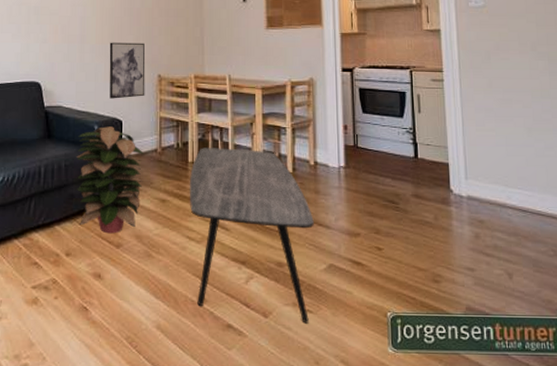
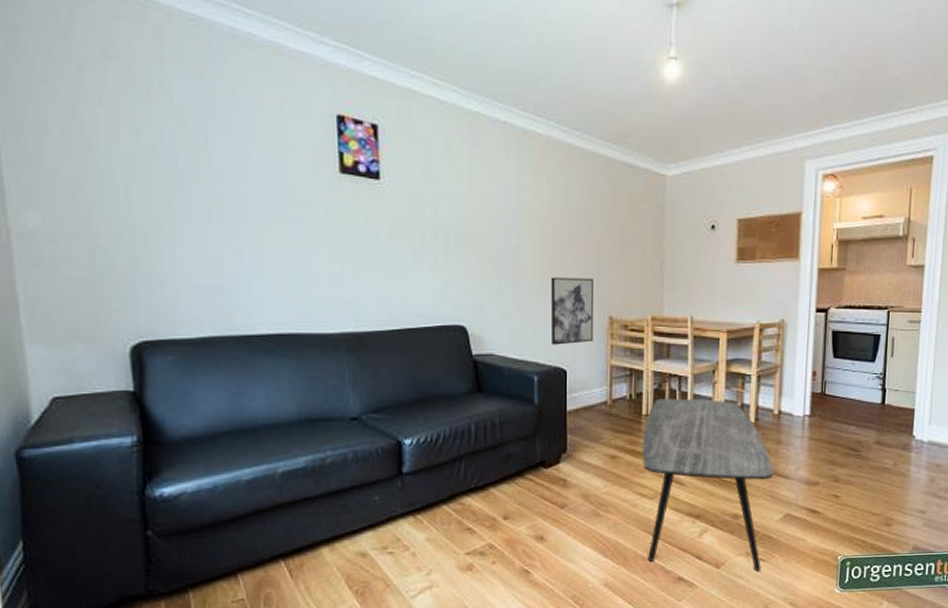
decorative plant: present [75,126,143,234] -> none [512,377,591,494]

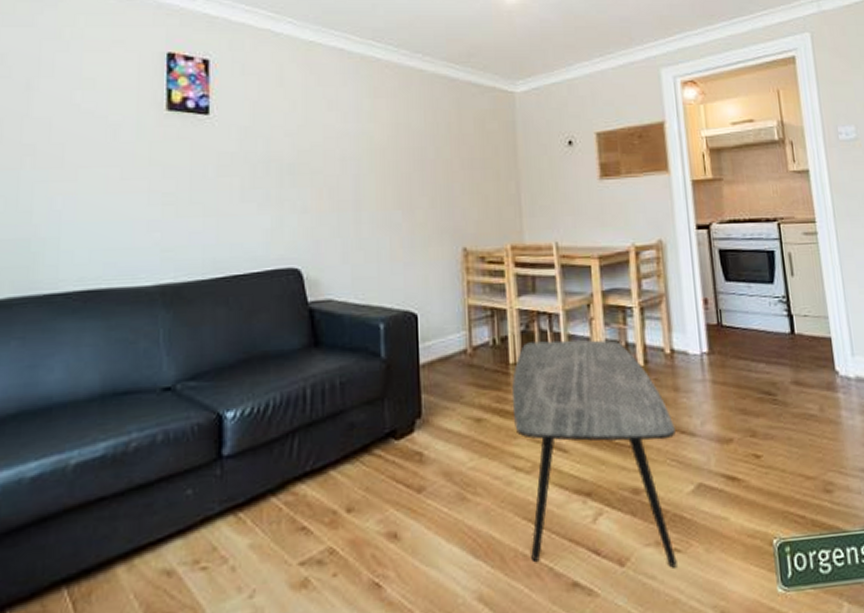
wall art: present [550,277,594,345] -> none [395,206,447,285]

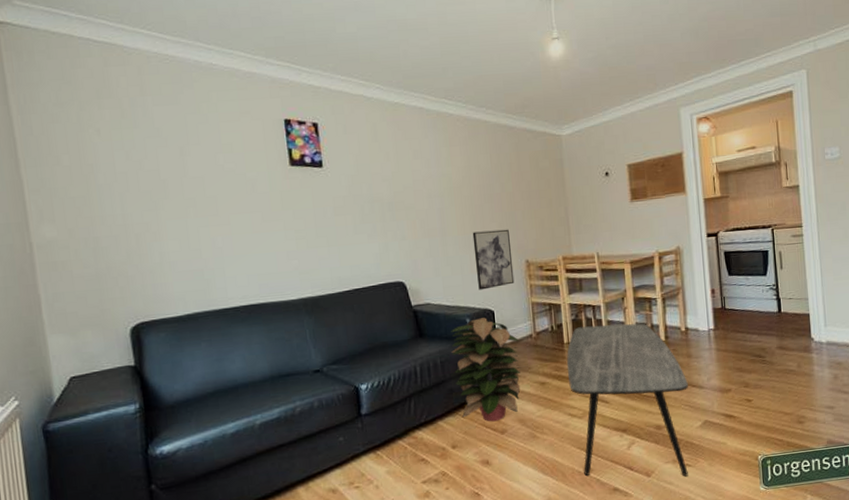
decorative plant: none [354,323,450,474] -> present [450,318,521,422]
wall art: none [395,206,447,285] -> present [472,229,515,290]

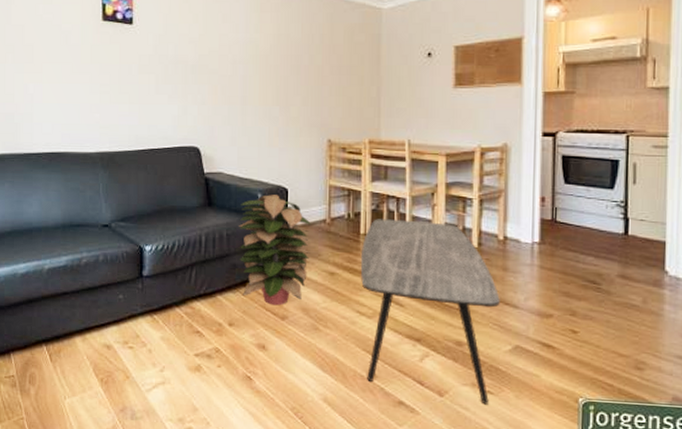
wall art: present [472,229,515,290] -> none [273,104,314,166]

